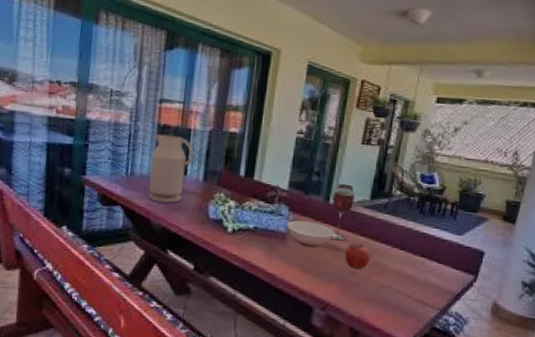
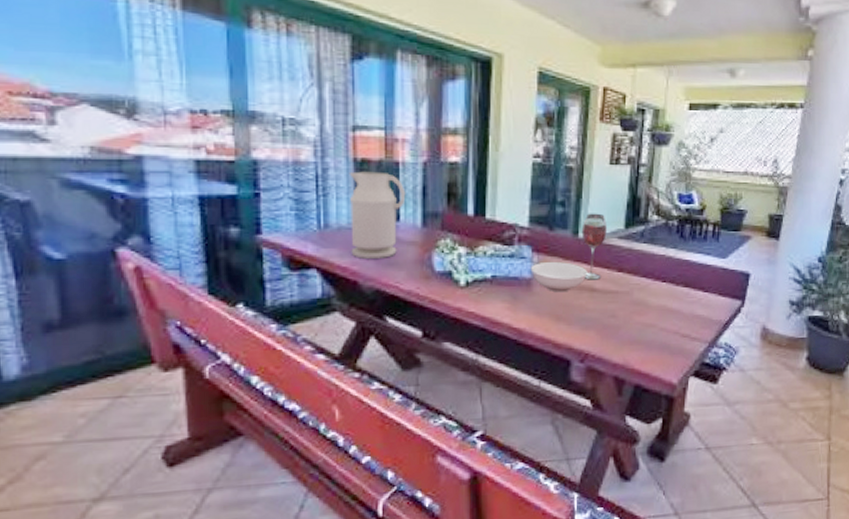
fruit: present [345,243,370,269] -> none [602,281,629,310]

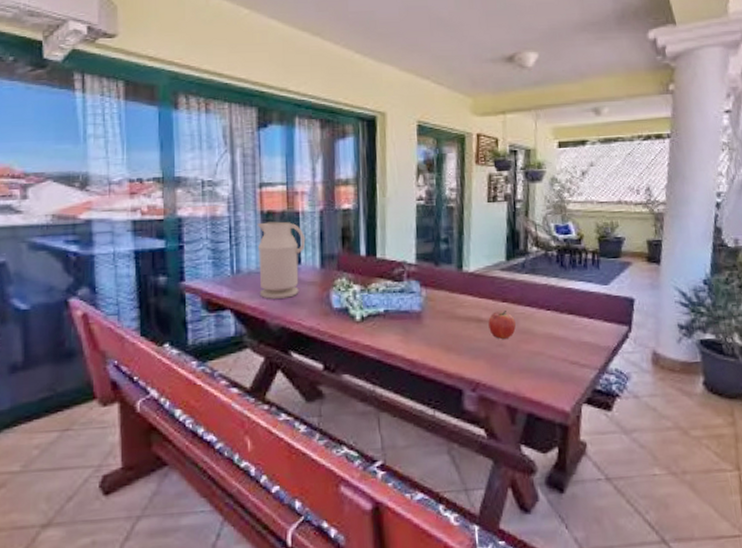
bowl: present [530,261,588,293] -> none [420,294,474,324]
wineglass: present [581,213,608,280] -> none [465,247,490,311]
fruit: none [602,281,629,310] -> present [488,311,516,339]

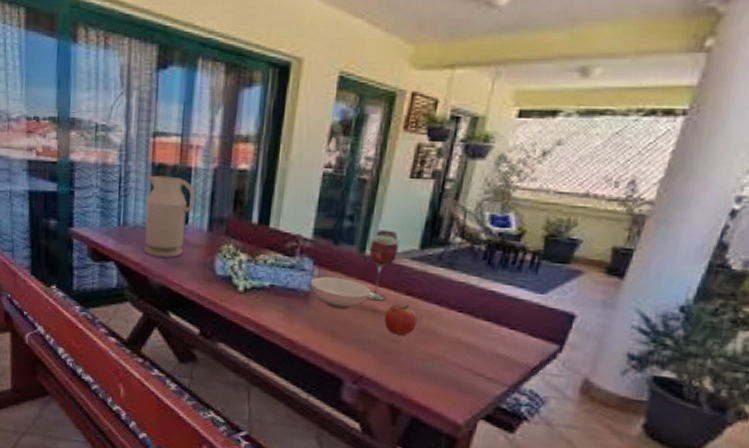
bowl: none [420,294,474,324] -> present [310,276,372,310]
wineglass: none [465,247,490,311] -> present [368,229,400,301]

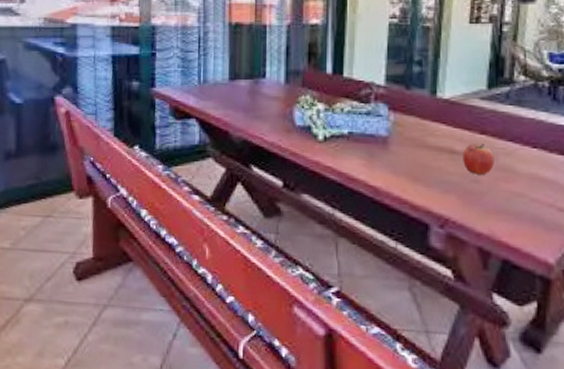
water jug: present [143,175,196,258] -> none [224,34,272,111]
bowl: present [310,276,372,310] -> none [387,120,447,153]
wineglass: present [368,229,400,301] -> none [440,73,468,142]

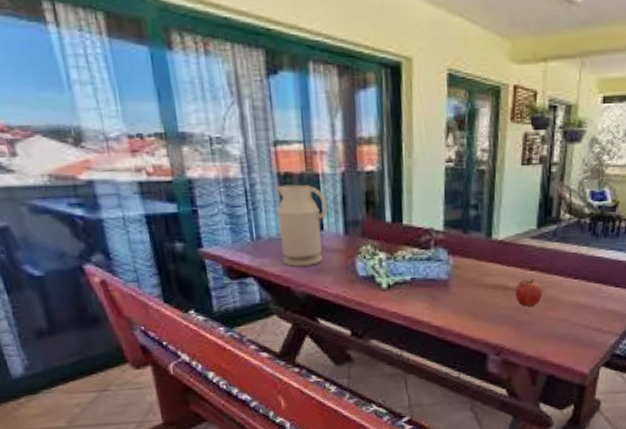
water jug: none [224,34,272,111] -> present [274,184,328,267]

